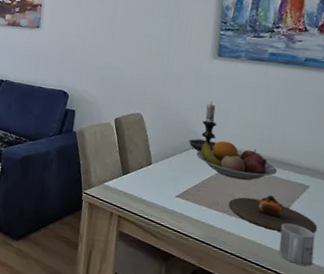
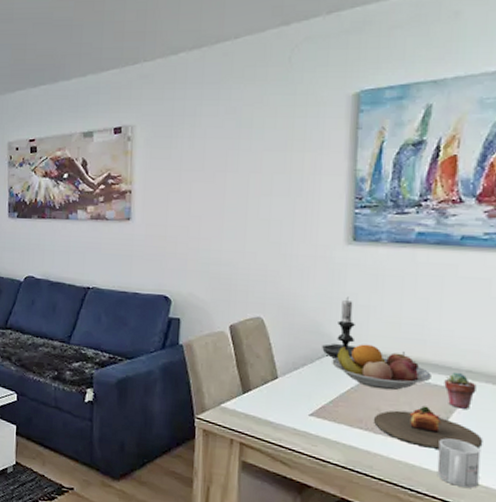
potted succulent: none [287,168,314,201] -> present [444,372,477,410]

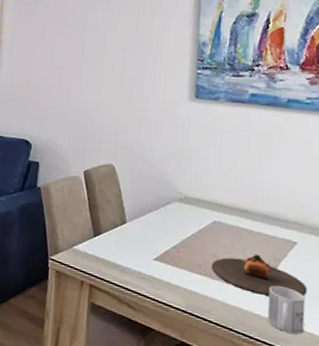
candle holder: present [322,296,355,359] -> none [166,149,196,207]
fruit bowl: present [332,344,431,391] -> none [175,193,262,239]
potted succulent: present [444,372,477,410] -> none [273,223,301,259]

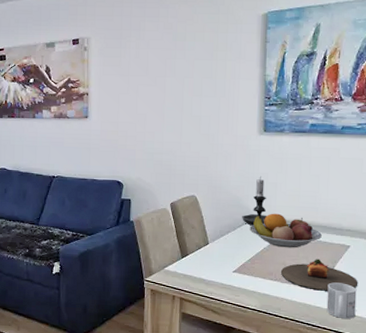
candle holder: none [166,149,196,207] -> present [242,176,267,226]
fruit bowl: none [175,193,262,239] -> present [249,213,322,248]

